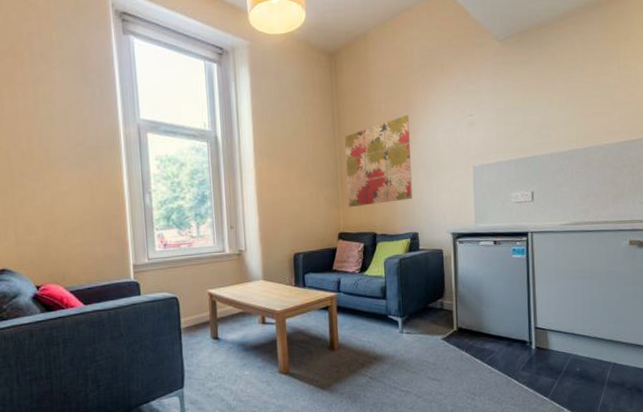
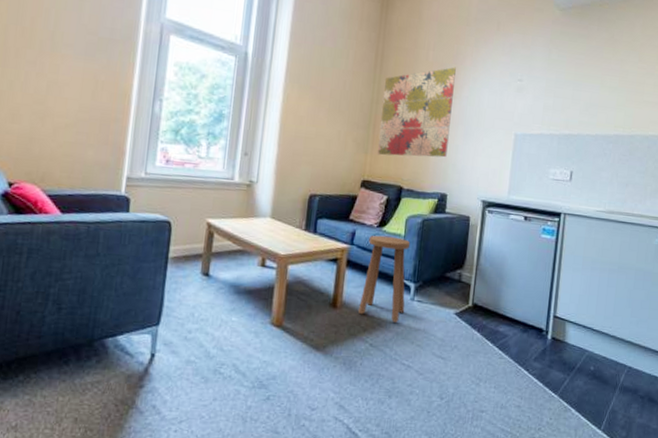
stool: none [353,279,396,355] -> present [358,235,411,323]

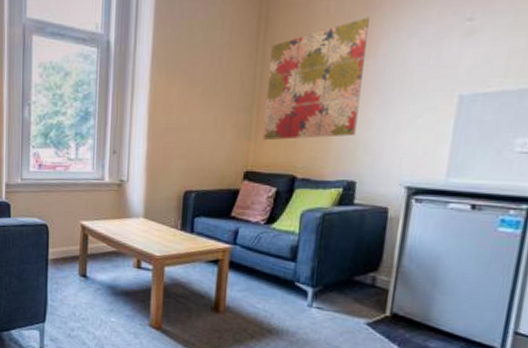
stool: present [358,235,411,323] -> none [244,233,307,331]

